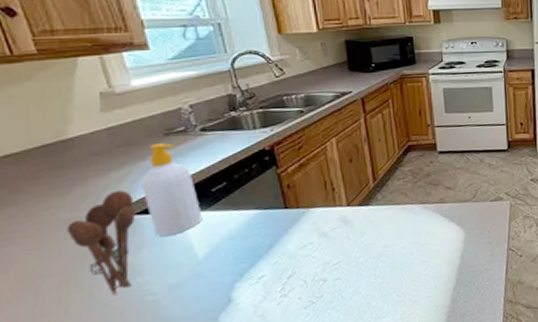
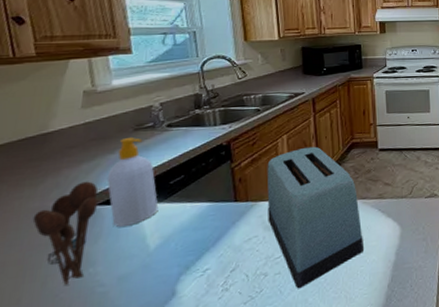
toaster: none [316,150,427,294] -> present [267,146,365,289]

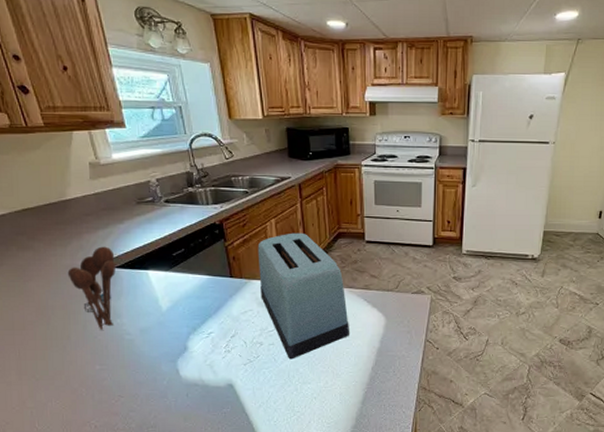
soap bottle: present [106,136,159,227] -> none [120,209,166,288]

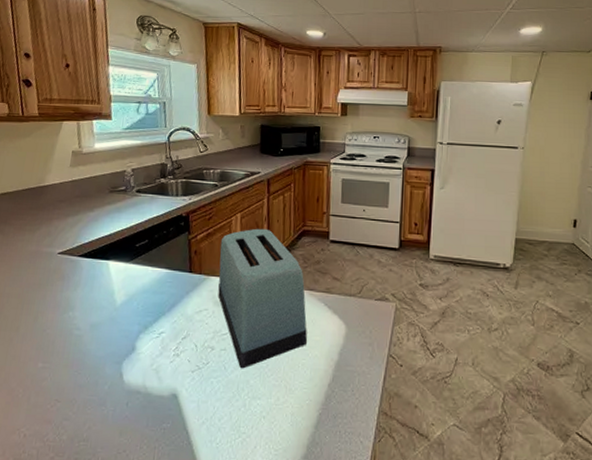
utensil holder: present [67,246,115,330] -> none [30,233,80,323]

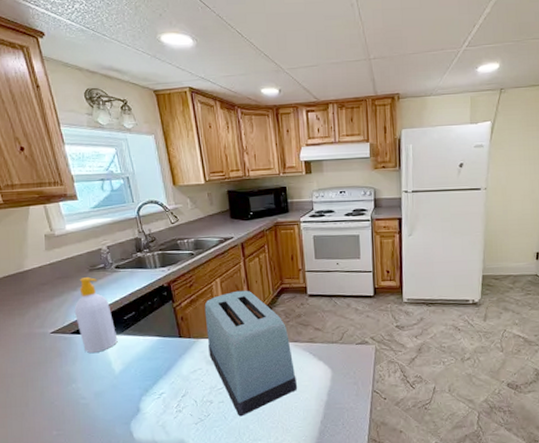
soap bottle: none [86,197,126,280] -> present [74,276,118,353]

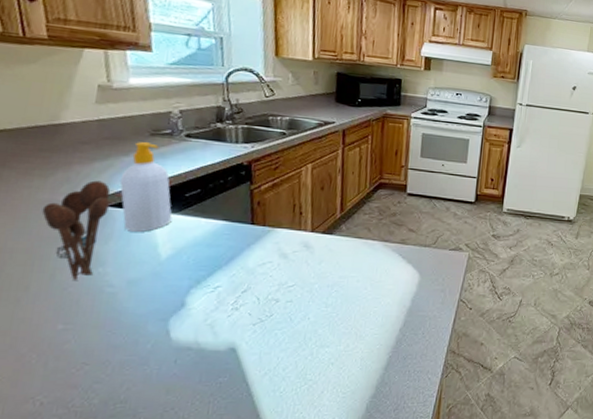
utensil holder: none [25,313,70,395] -> present [42,180,111,280]
toaster: present [204,290,298,417] -> none [284,179,381,319]

